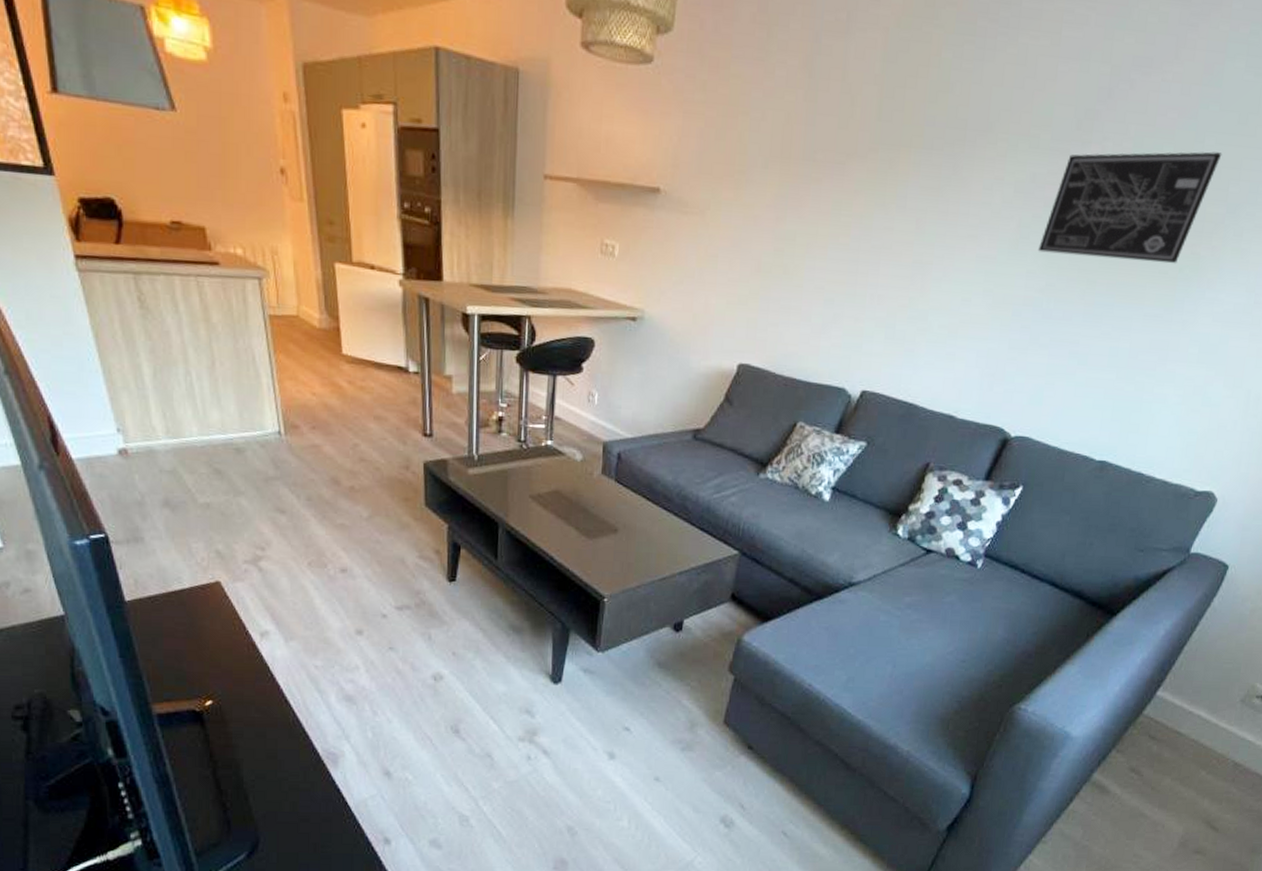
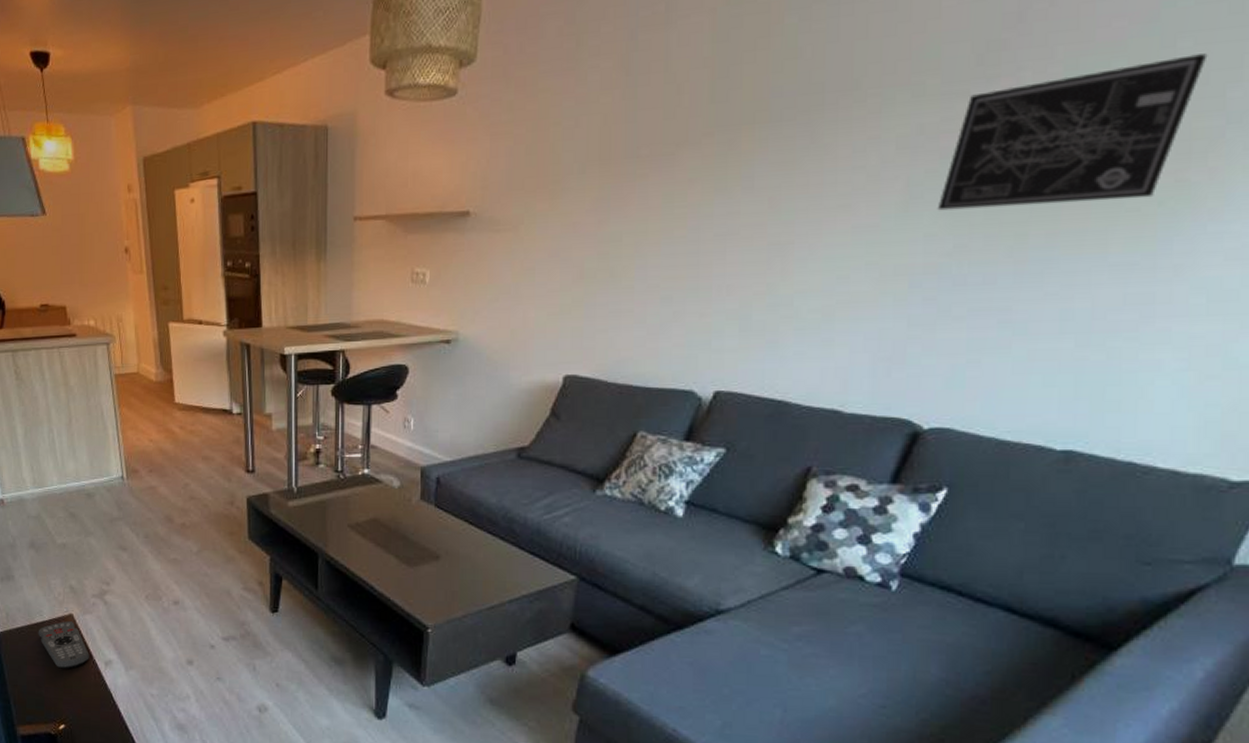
remote control: none [176,589,241,641] -> present [38,621,89,669]

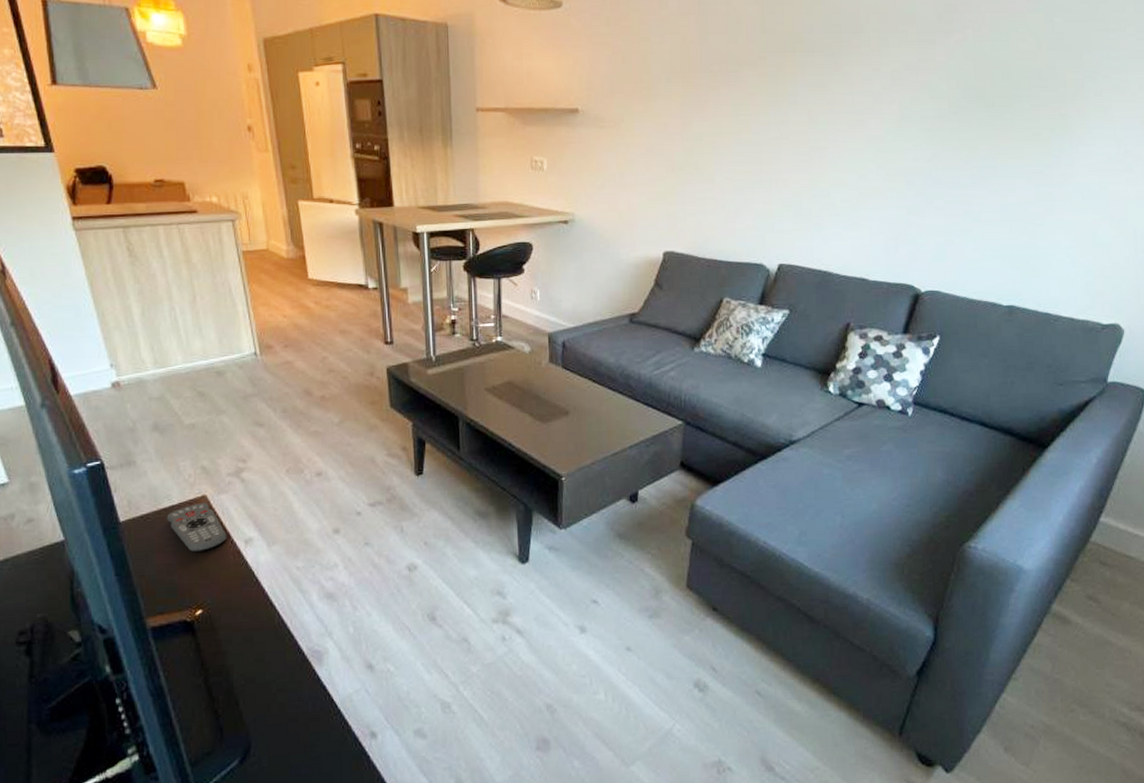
wall art: present [937,53,1208,211] -> none [920,28,1071,128]

